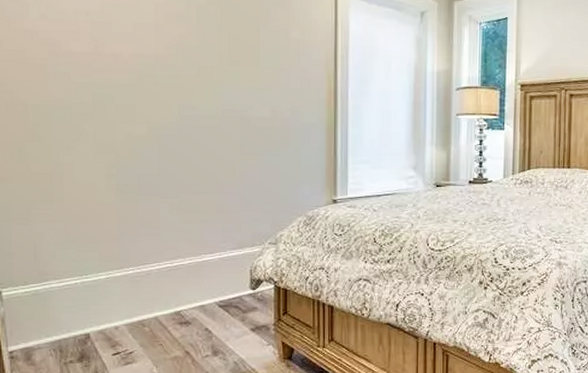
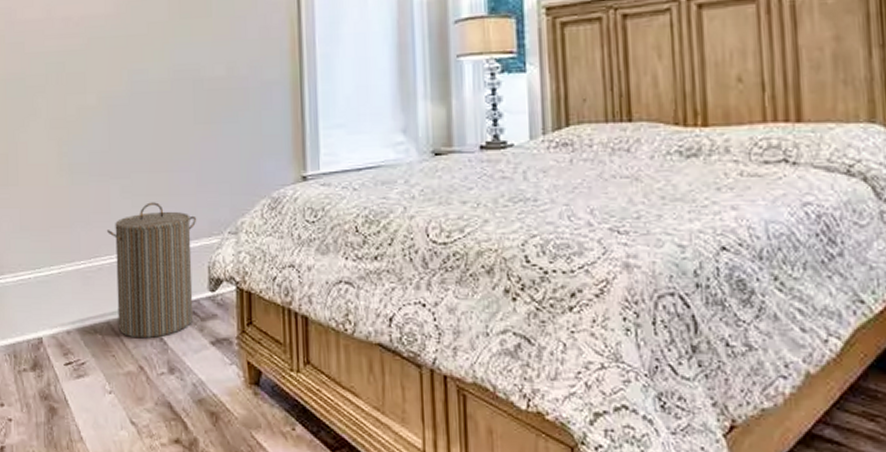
laundry hamper: none [156,218,241,330] -> present [107,202,197,339]

